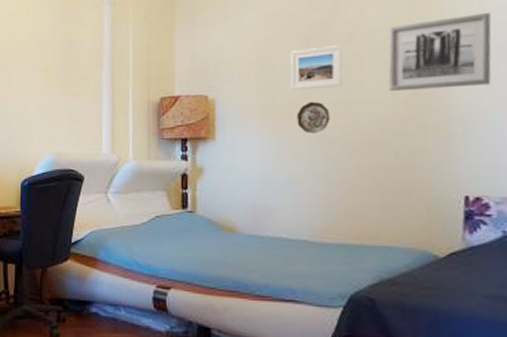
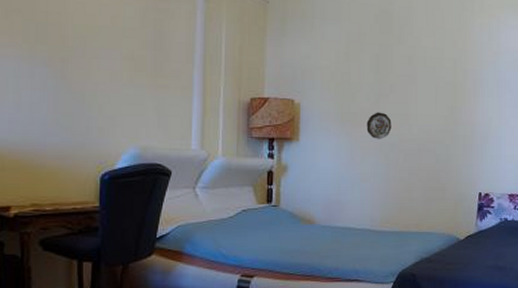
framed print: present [290,45,343,91] -> none [363,65,403,101]
wall art: present [388,12,492,91] -> none [434,53,503,109]

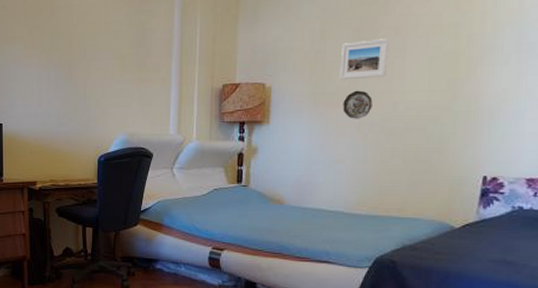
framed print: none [363,65,403,101] -> present [339,38,389,80]

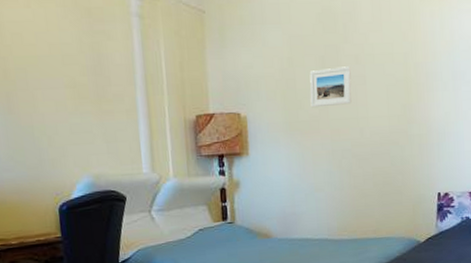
decorative plate: present [343,90,373,119] -> none [316,117,343,147]

